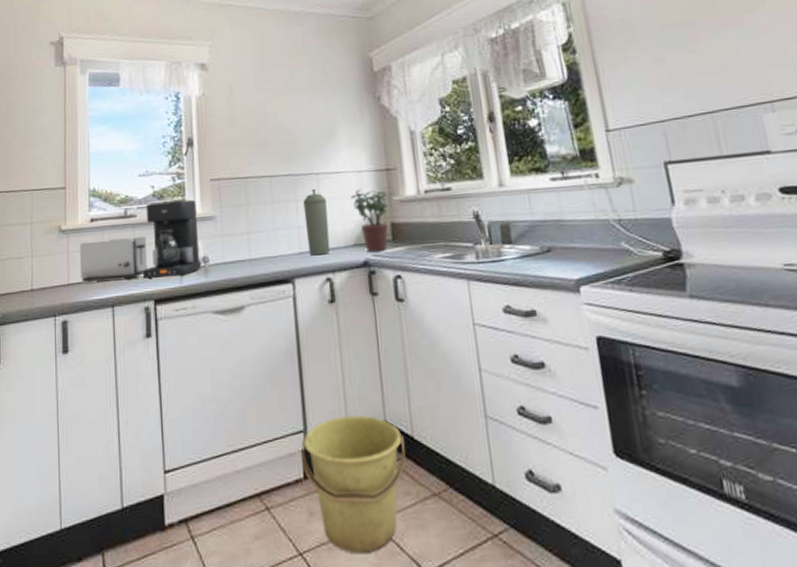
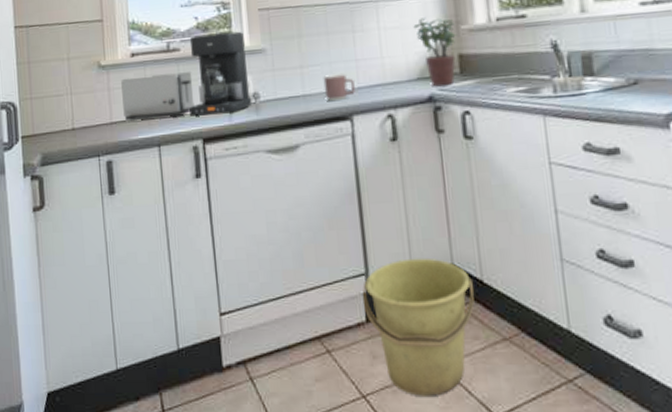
mug: none [268,239,297,266] -> present [323,72,355,102]
canister: present [303,189,331,256] -> none [361,18,392,91]

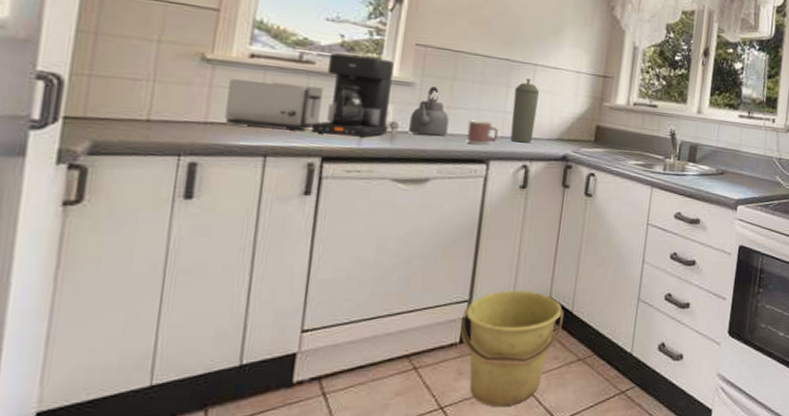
kettle: none [269,48,306,101] -> present [409,86,449,136]
canister: none [361,18,392,91] -> present [510,79,539,143]
potted plant: present [413,17,457,87] -> none [563,88,599,150]

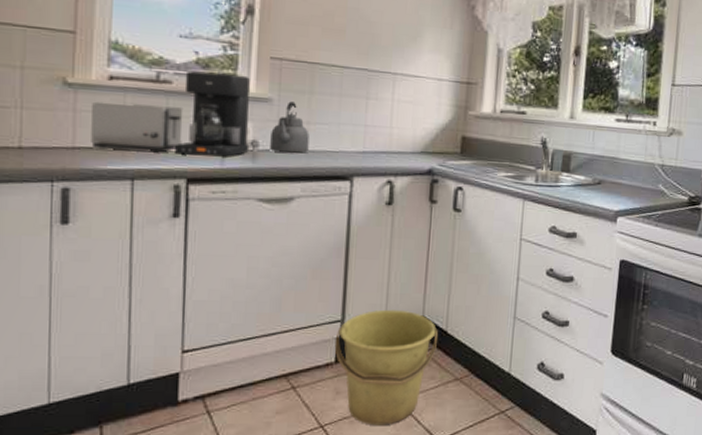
mug: present [466,120,498,145] -> none [328,135,360,162]
canister: present [510,79,539,143] -> none [373,89,400,158]

